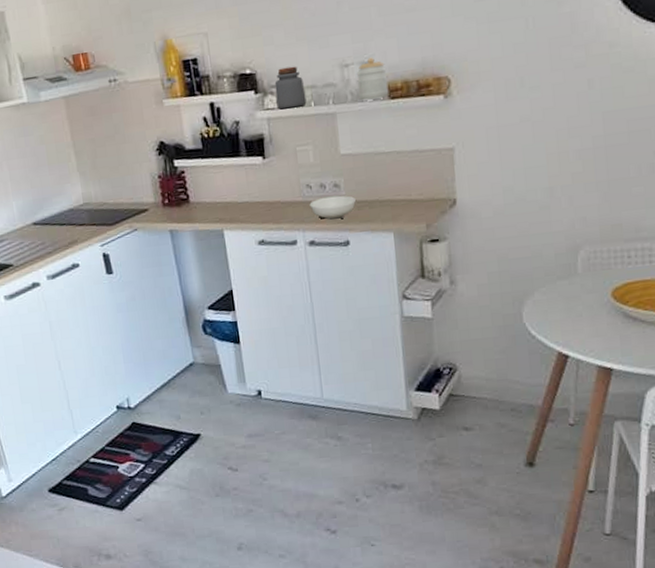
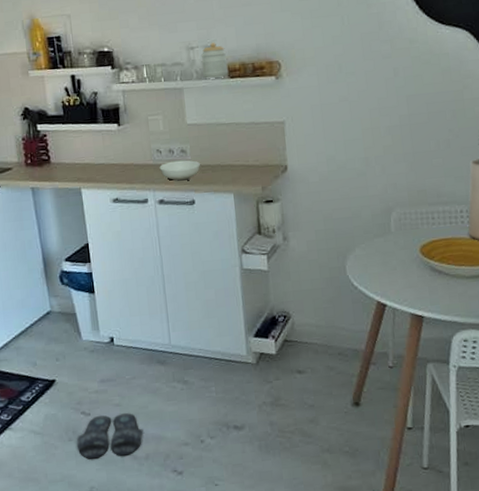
slippers: none [224,468,294,516] -> present [76,412,144,459]
jar: present [274,66,307,110] -> none [129,46,157,84]

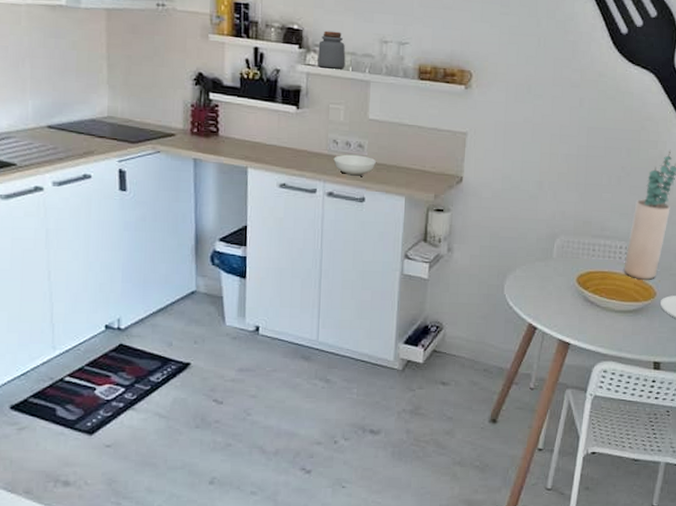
slippers: present [76,412,144,459] -> none [203,405,277,450]
jar: none [129,46,157,84] -> present [317,30,346,69]
jar: present [201,42,229,79] -> none [392,40,420,77]

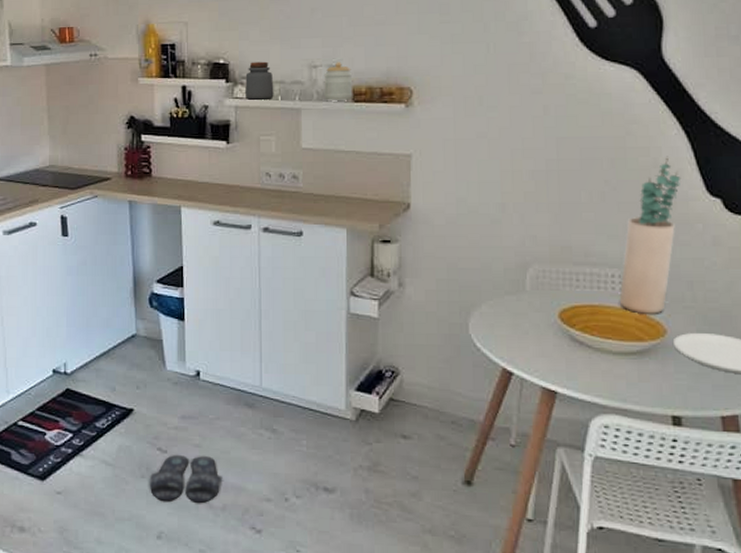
slippers: none [203,405,277,450] -> present [149,455,223,504]
bowl: present [333,154,377,177] -> none [267,187,313,210]
jar: none [392,40,420,77] -> present [324,62,353,101]

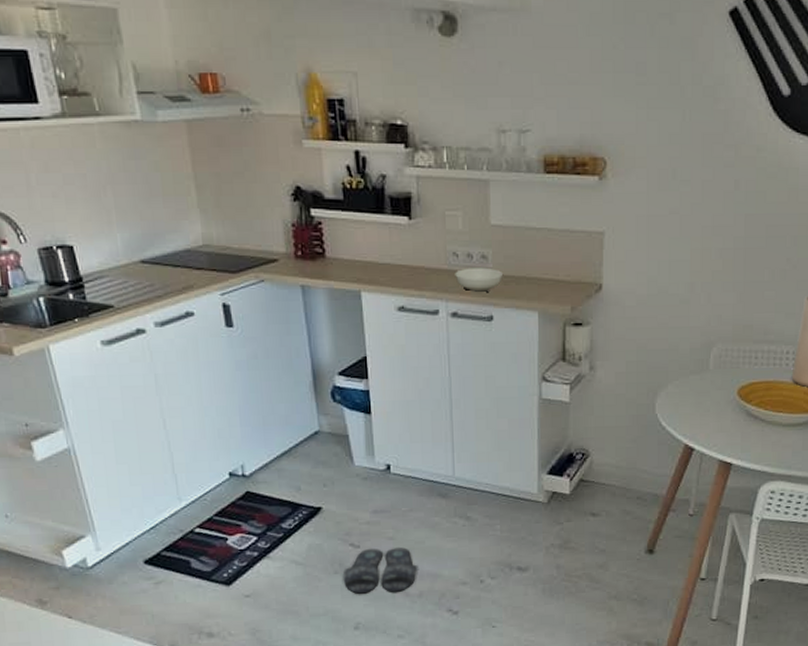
jar: present [245,61,274,100] -> none [427,123,459,169]
bowl: none [267,187,313,210] -> present [455,267,504,293]
jar: present [324,62,353,101] -> none [513,126,545,171]

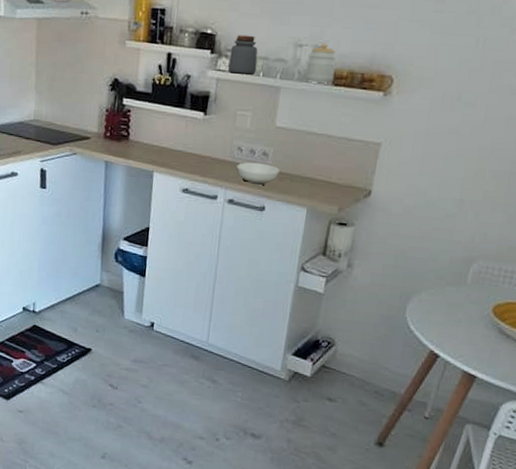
slippers: present [343,546,418,594] -> none [99,391,164,434]
jar: none [427,123,459,169] -> present [228,35,258,75]
jar: none [513,126,545,171] -> present [305,43,337,83]

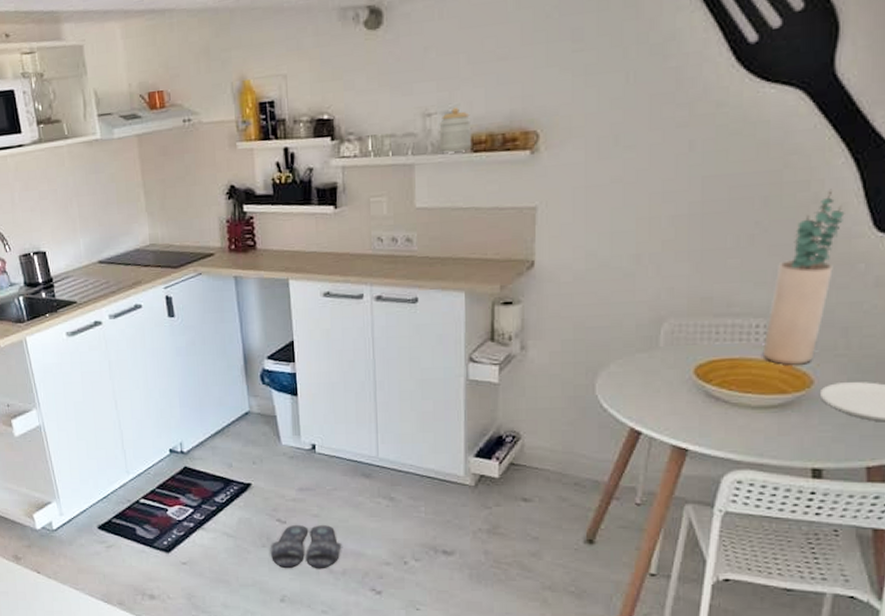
slippers: none [99,391,164,434] -> present [270,524,342,569]
jar: present [228,35,258,75] -> none [352,113,384,158]
bowl: present [236,162,281,186] -> none [379,250,429,276]

